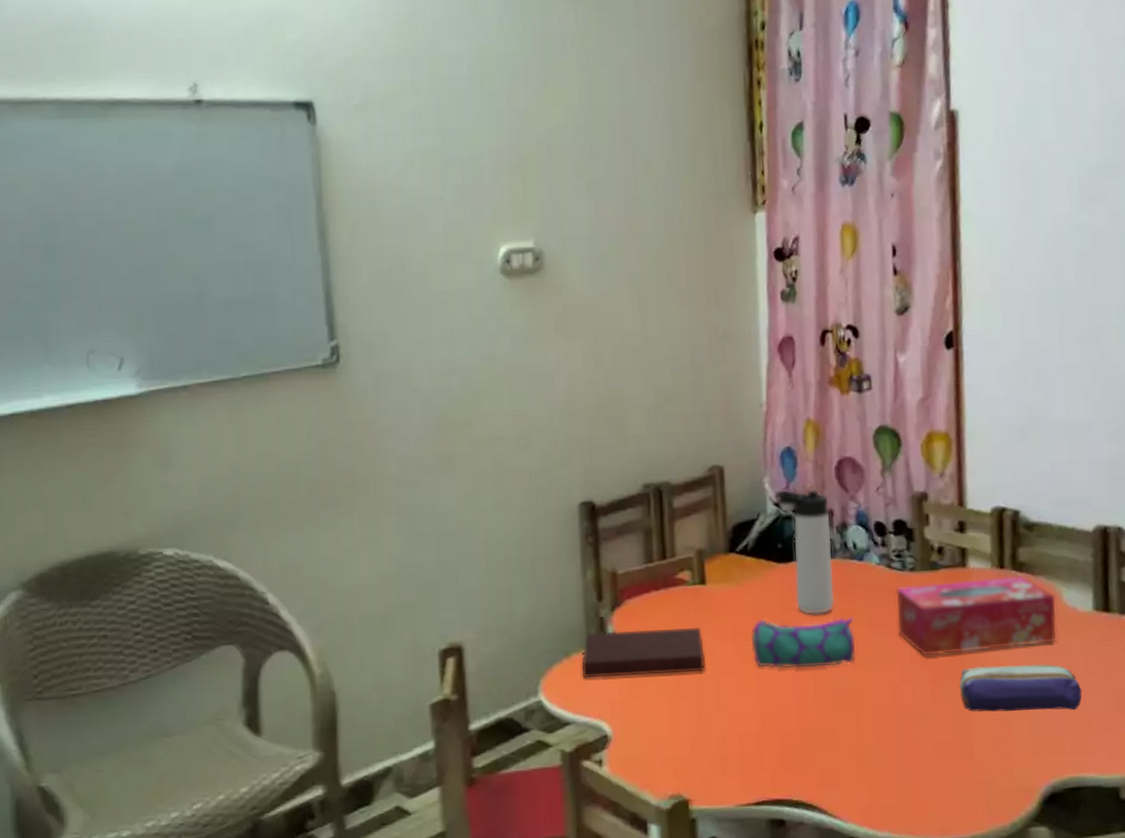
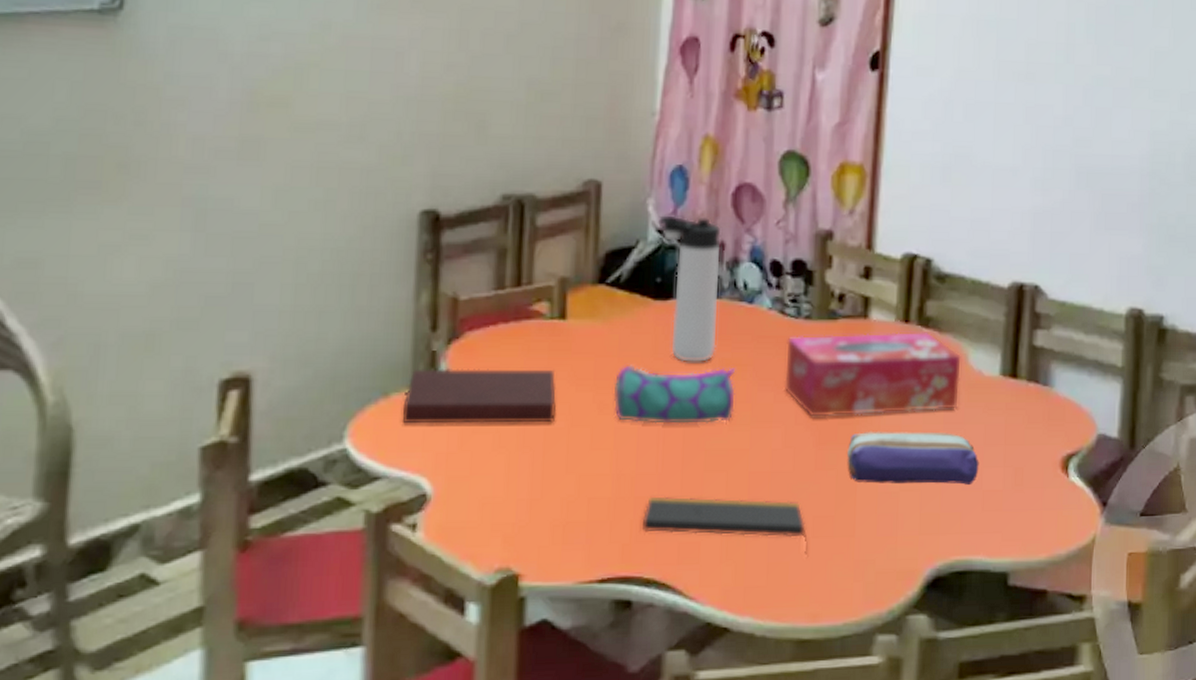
notepad: none [786,729,933,777] -> present [642,496,807,556]

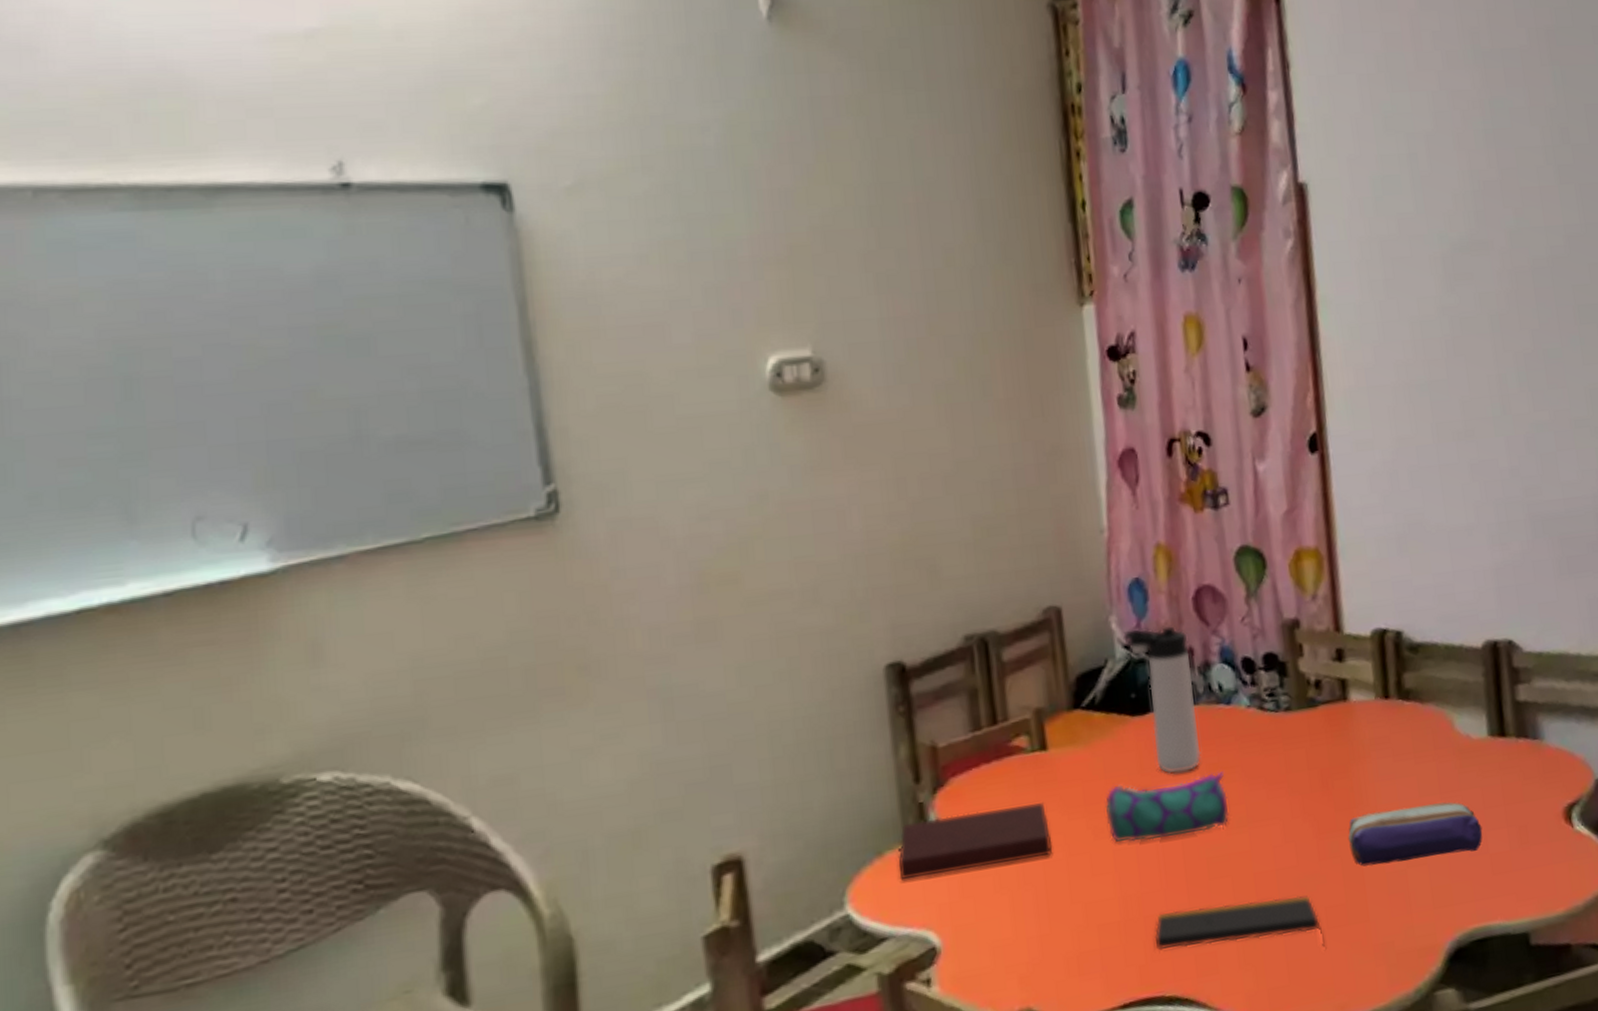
tissue box: present [784,331,962,417] -> none [1270,704,1451,808]

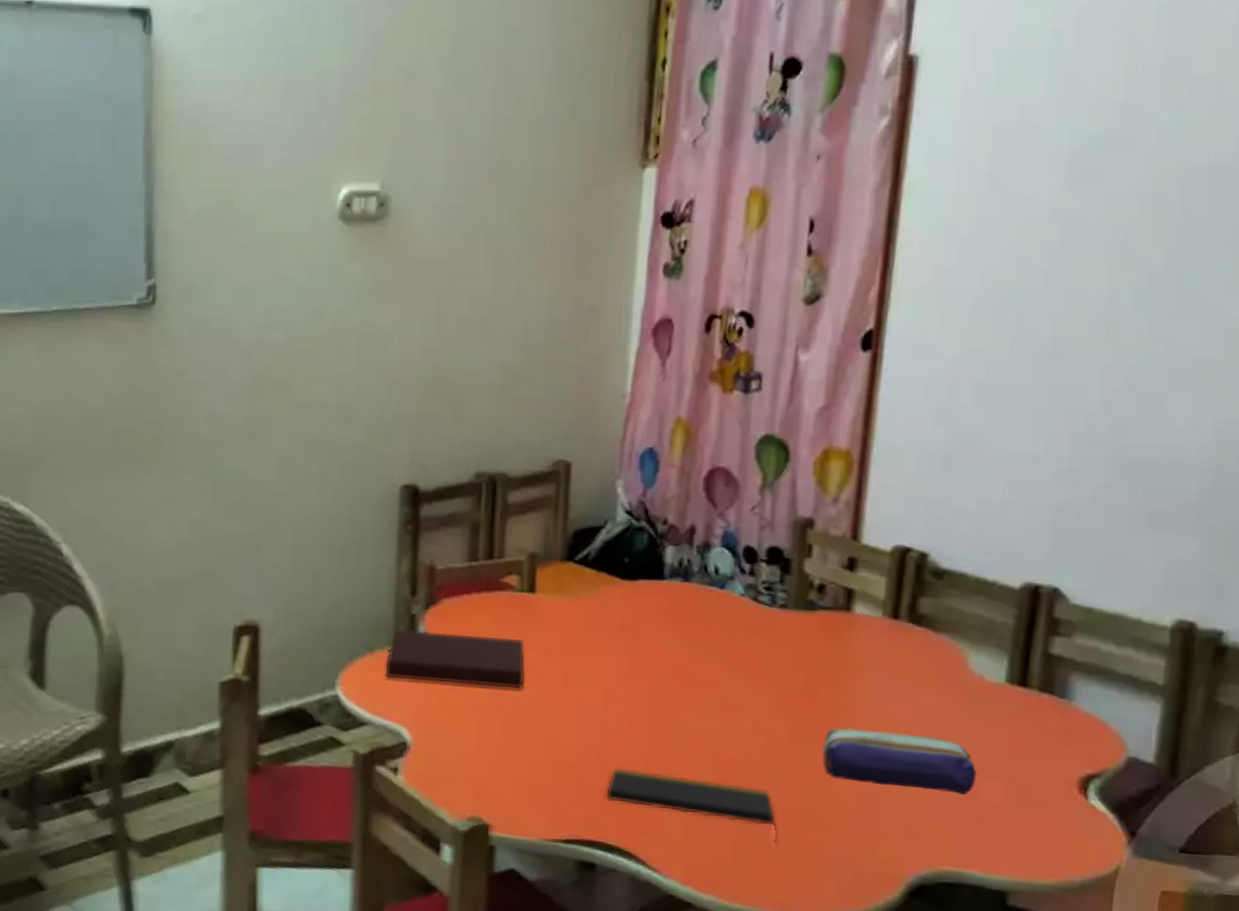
pencil case: present [1105,771,1230,842] -> none [580,640,705,704]
thermos bottle: present [1123,626,1202,774] -> none [627,497,692,644]

